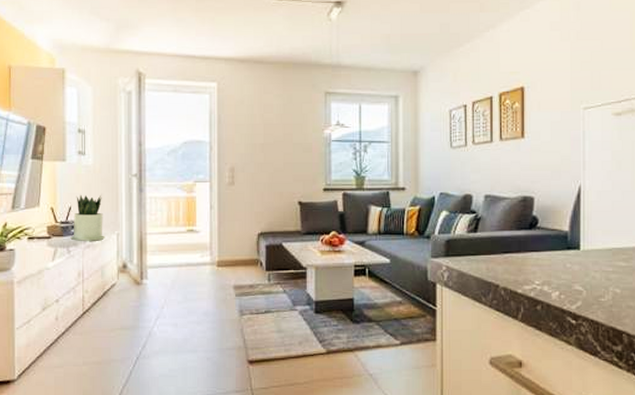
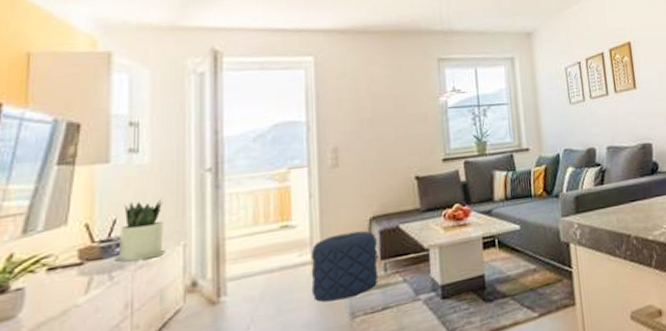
pouf: none [210,243,263,298] -> present [310,230,378,302]

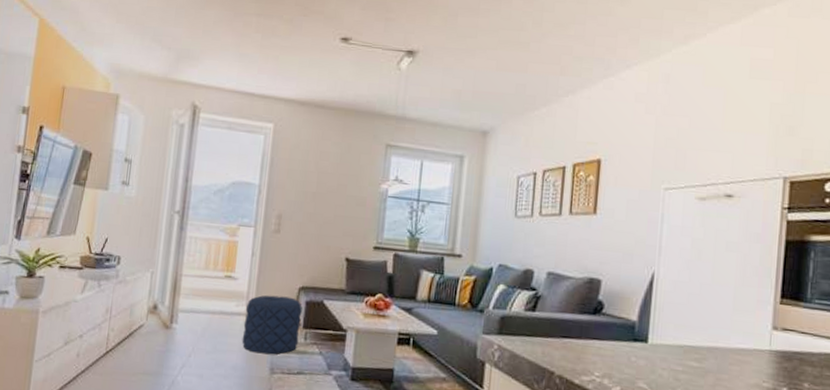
planter: present [114,199,167,263] -> none [102,227,141,278]

